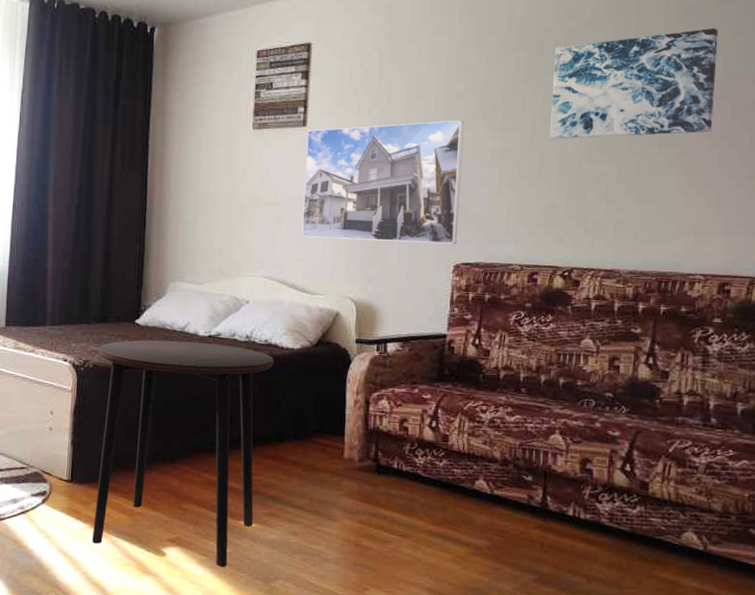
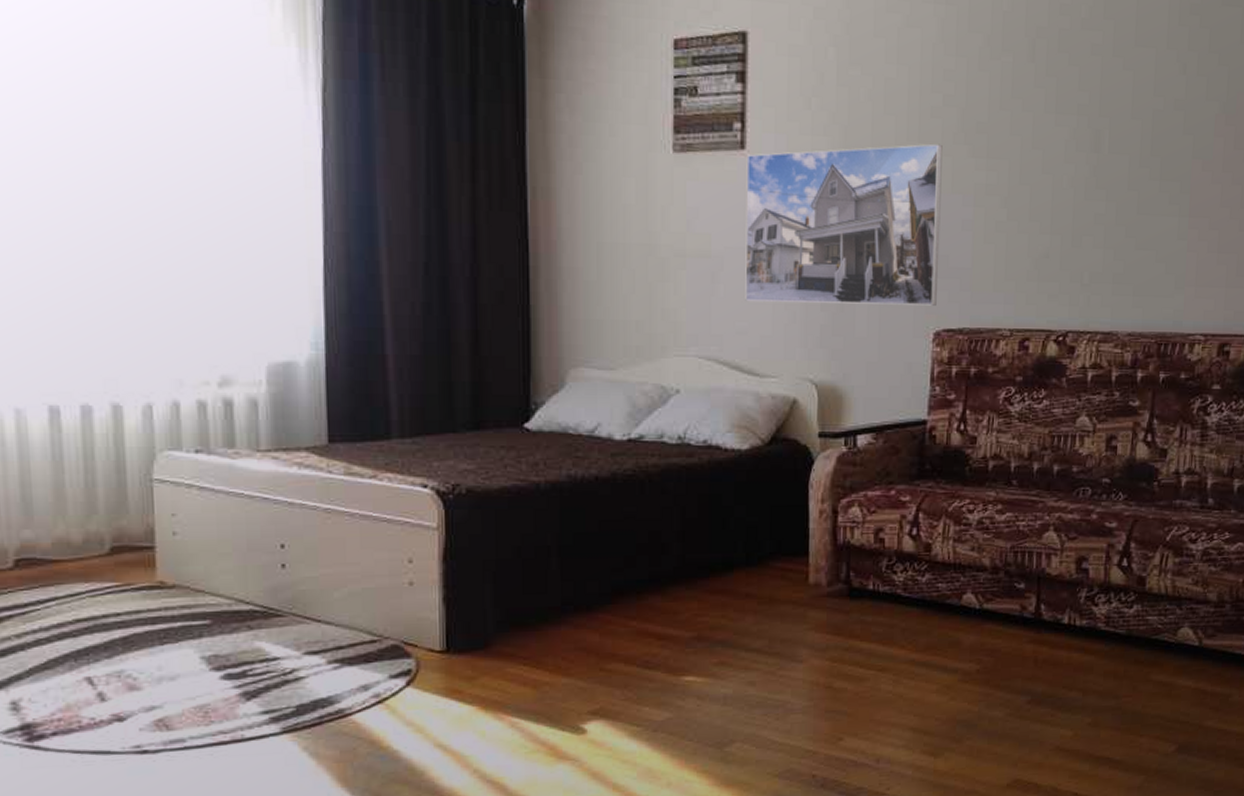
side table: present [91,340,274,567] -> none [472,449,716,738]
wall art: present [550,28,719,139] -> none [1042,34,1224,171]

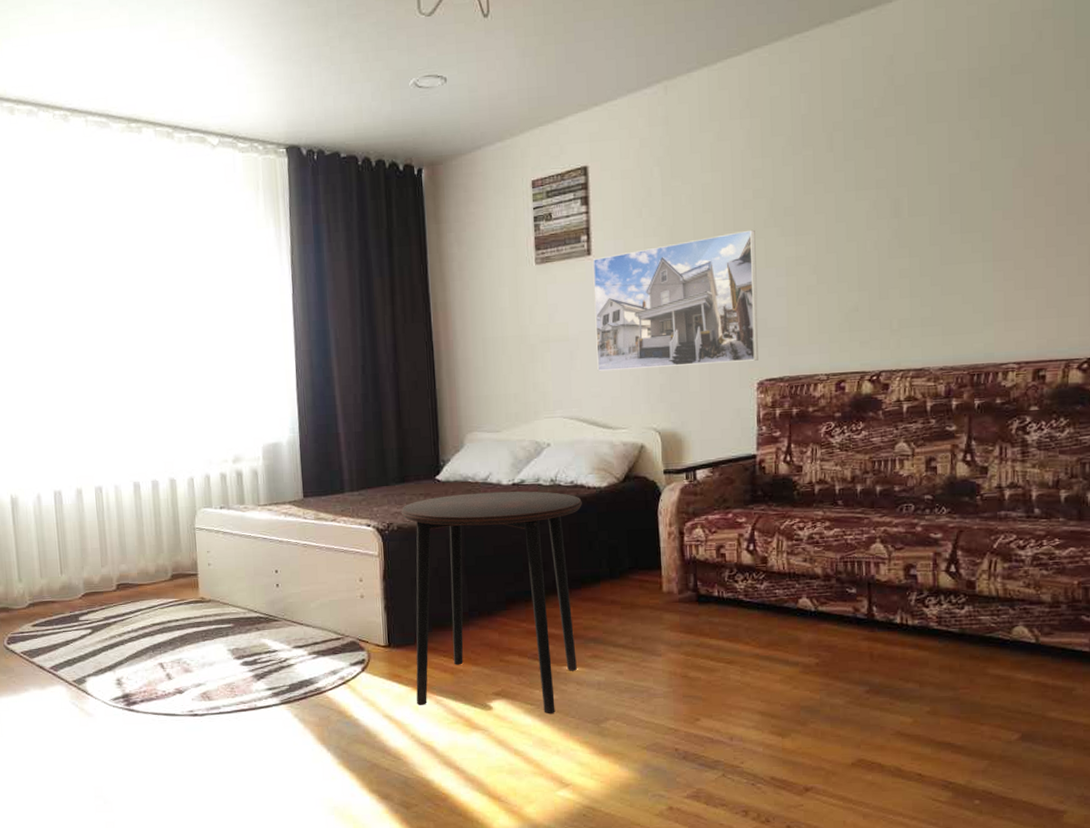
side table: none [472,449,716,738] -> present [401,491,582,714]

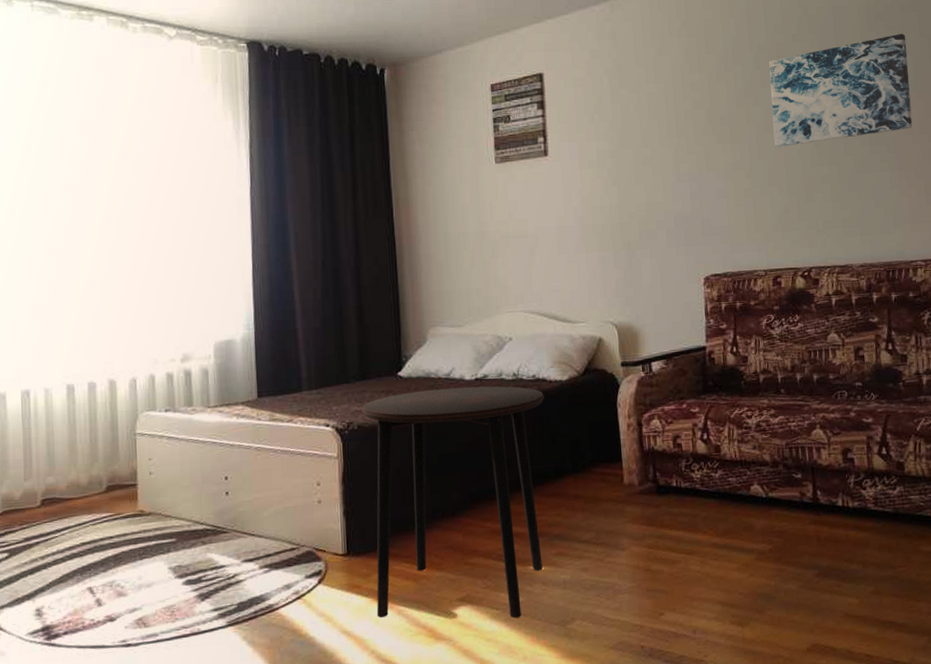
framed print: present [592,229,758,372] -> none [549,136,704,267]
wall art: none [844,100,1016,239] -> present [769,33,913,147]

